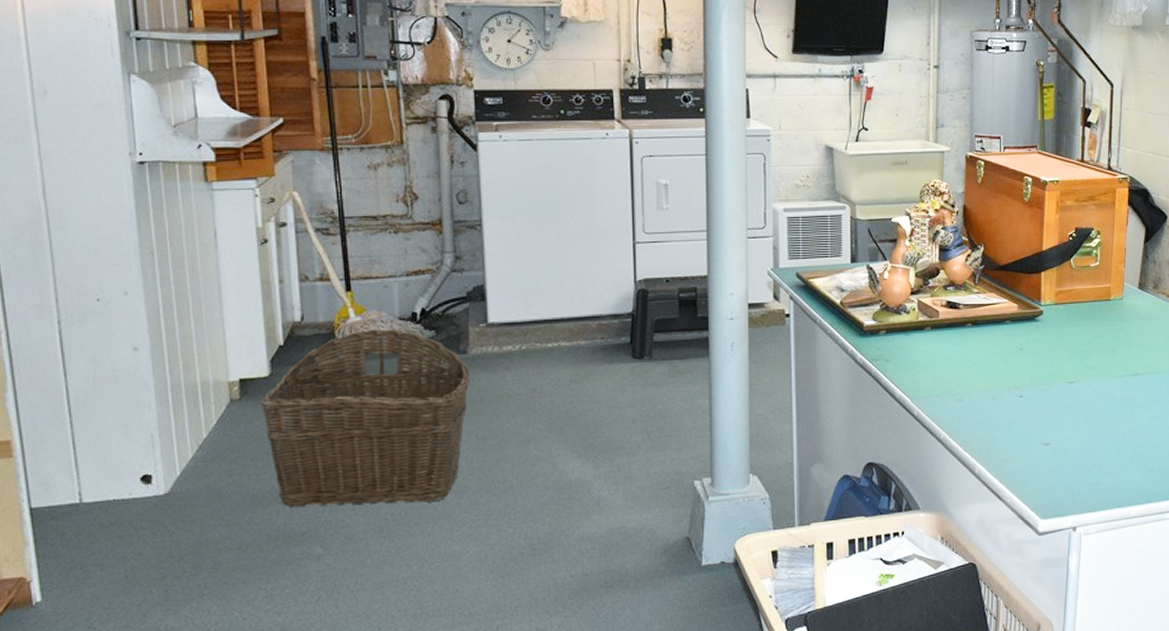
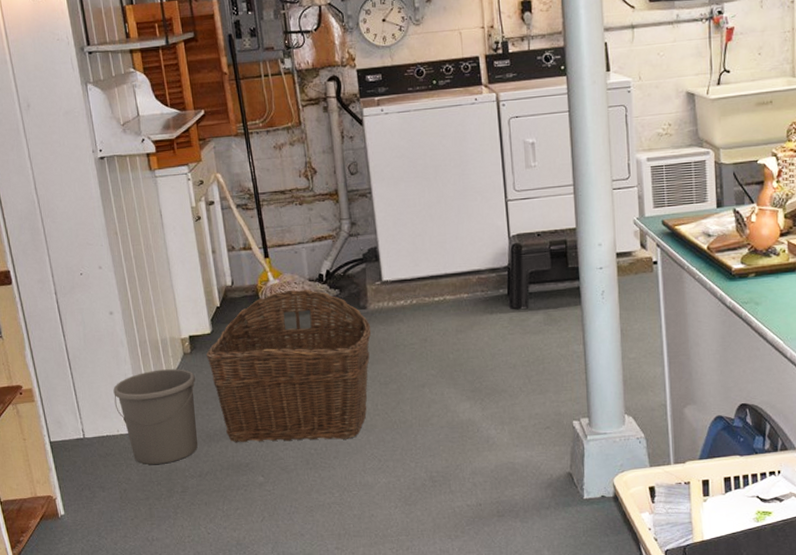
bucket: none [129,418,243,535] -> present [113,369,198,464]

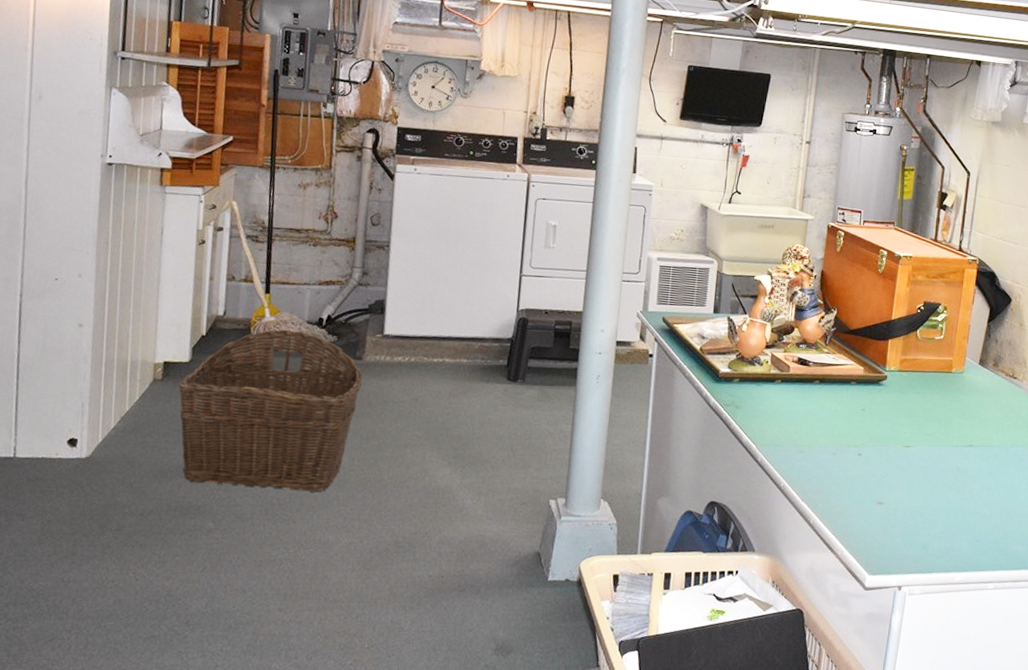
bucket: present [113,369,198,464] -> none [60,392,161,497]

